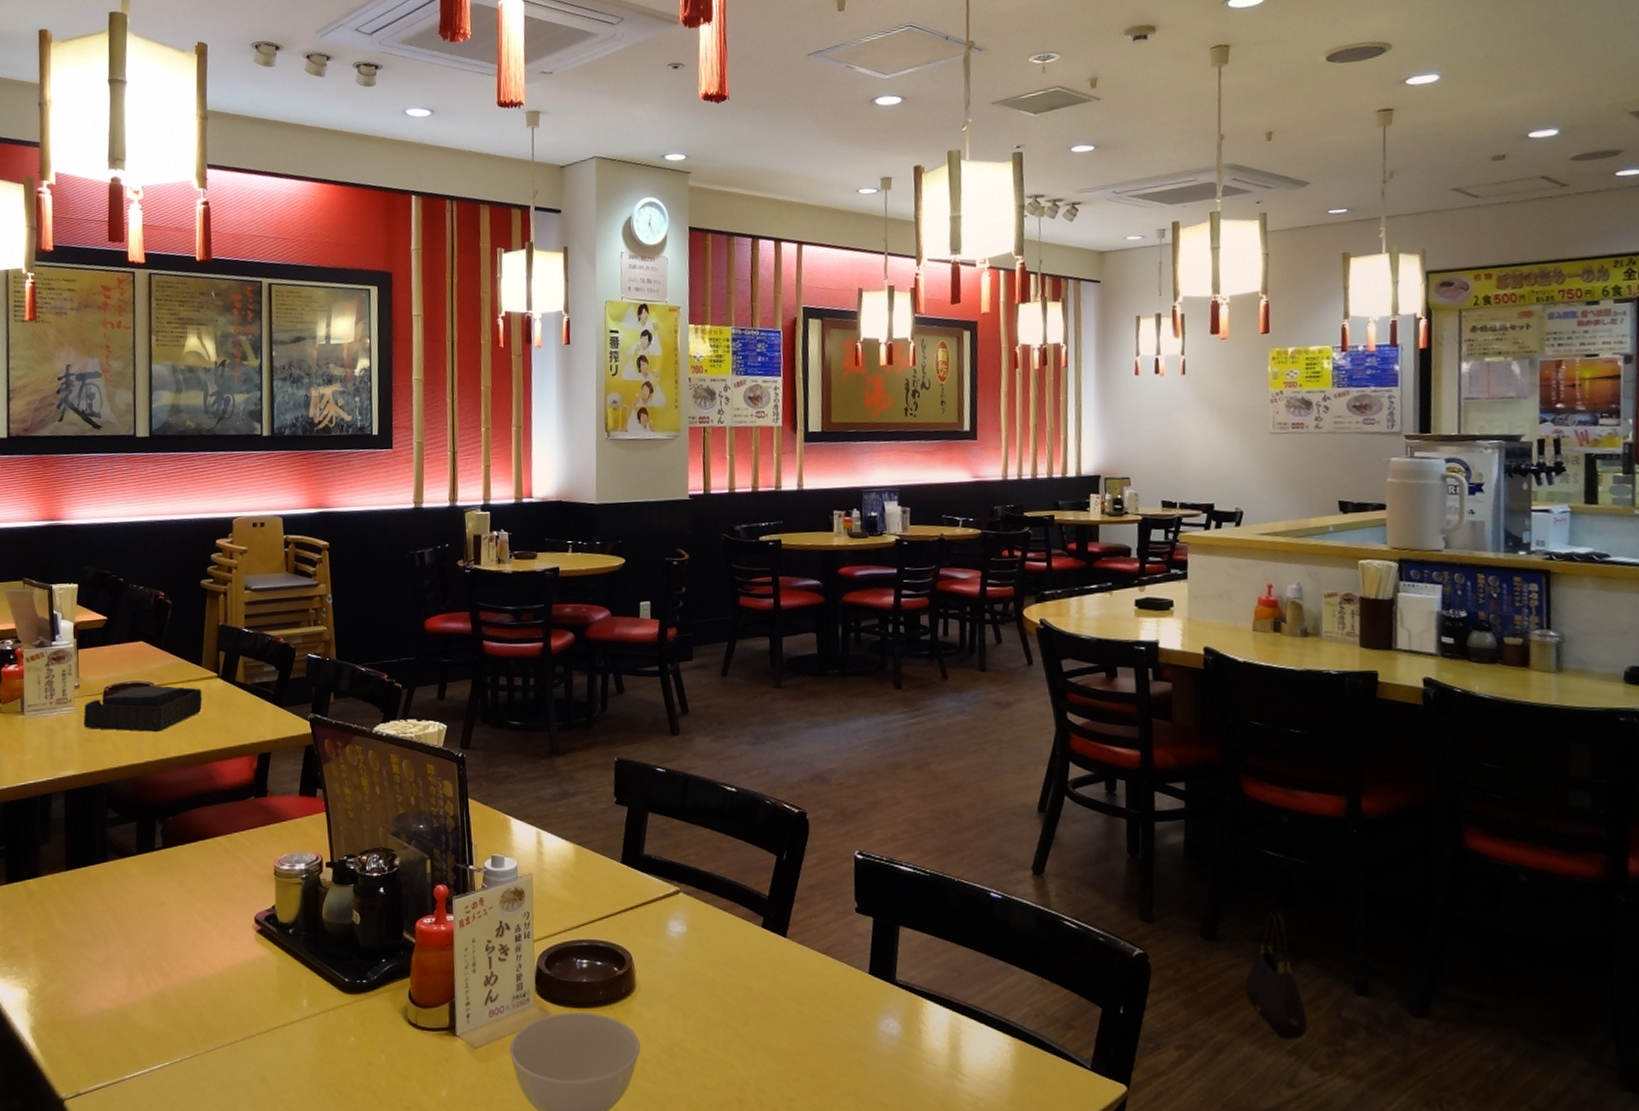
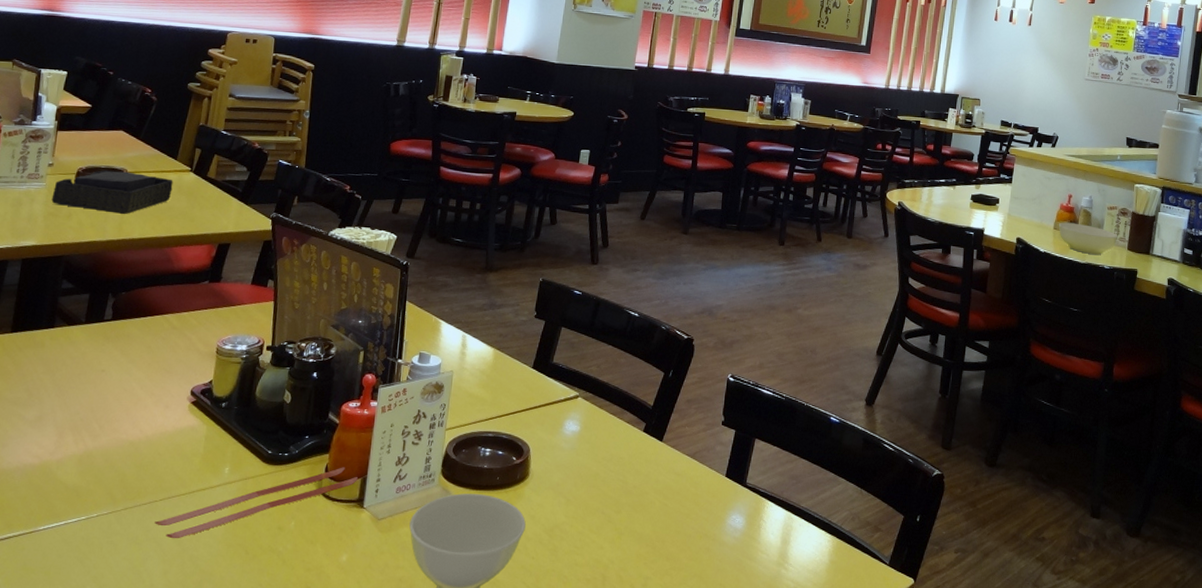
chopsticks: none [239,991,445,1082] -> present [155,467,358,539]
handbag: present [1245,913,1308,1039] -> none [1012,449,1054,549]
bowl: none [1258,620,1345,658] -> present [1058,222,1118,255]

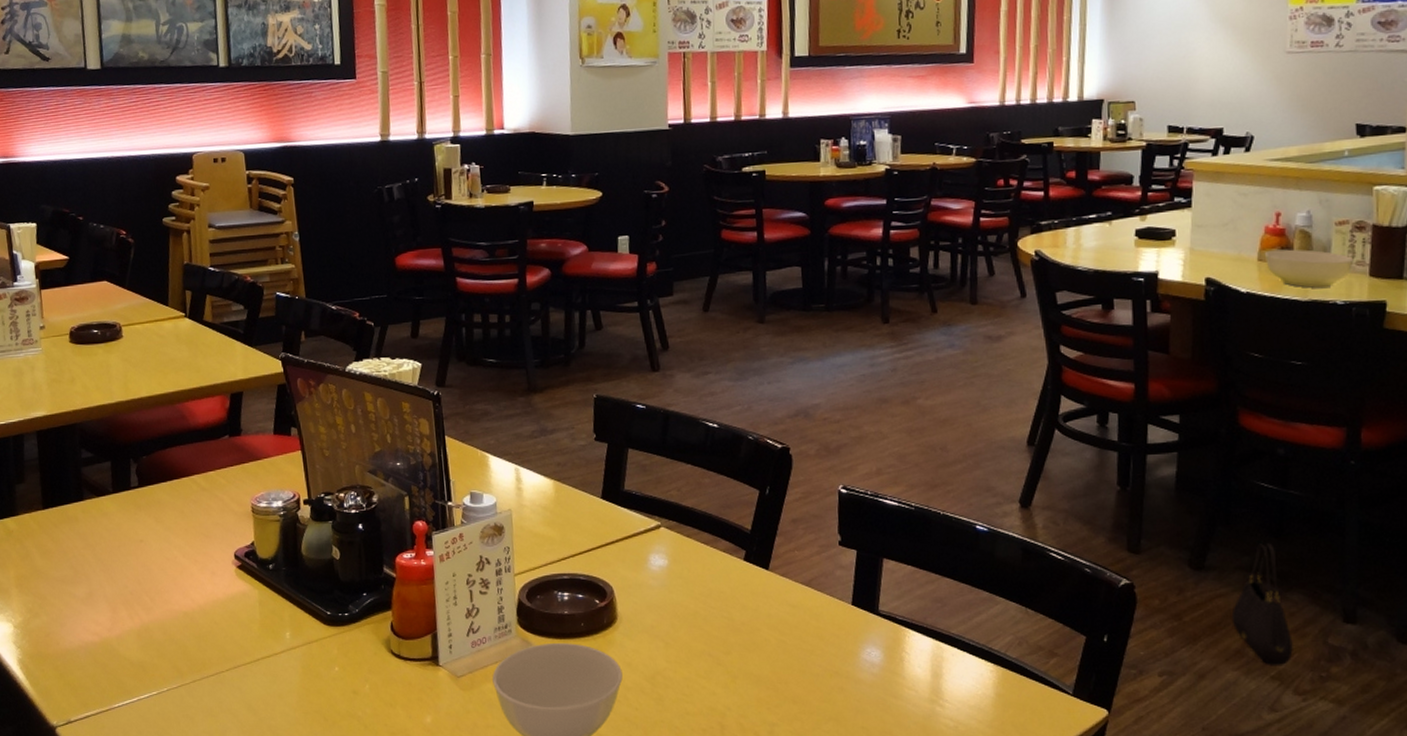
napkin holder: present [51,170,173,214] -> none [50,325,171,372]
chopsticks: present [155,467,358,539] -> none [226,623,427,710]
handbag: none [1012,449,1054,549] -> present [1231,543,1293,665]

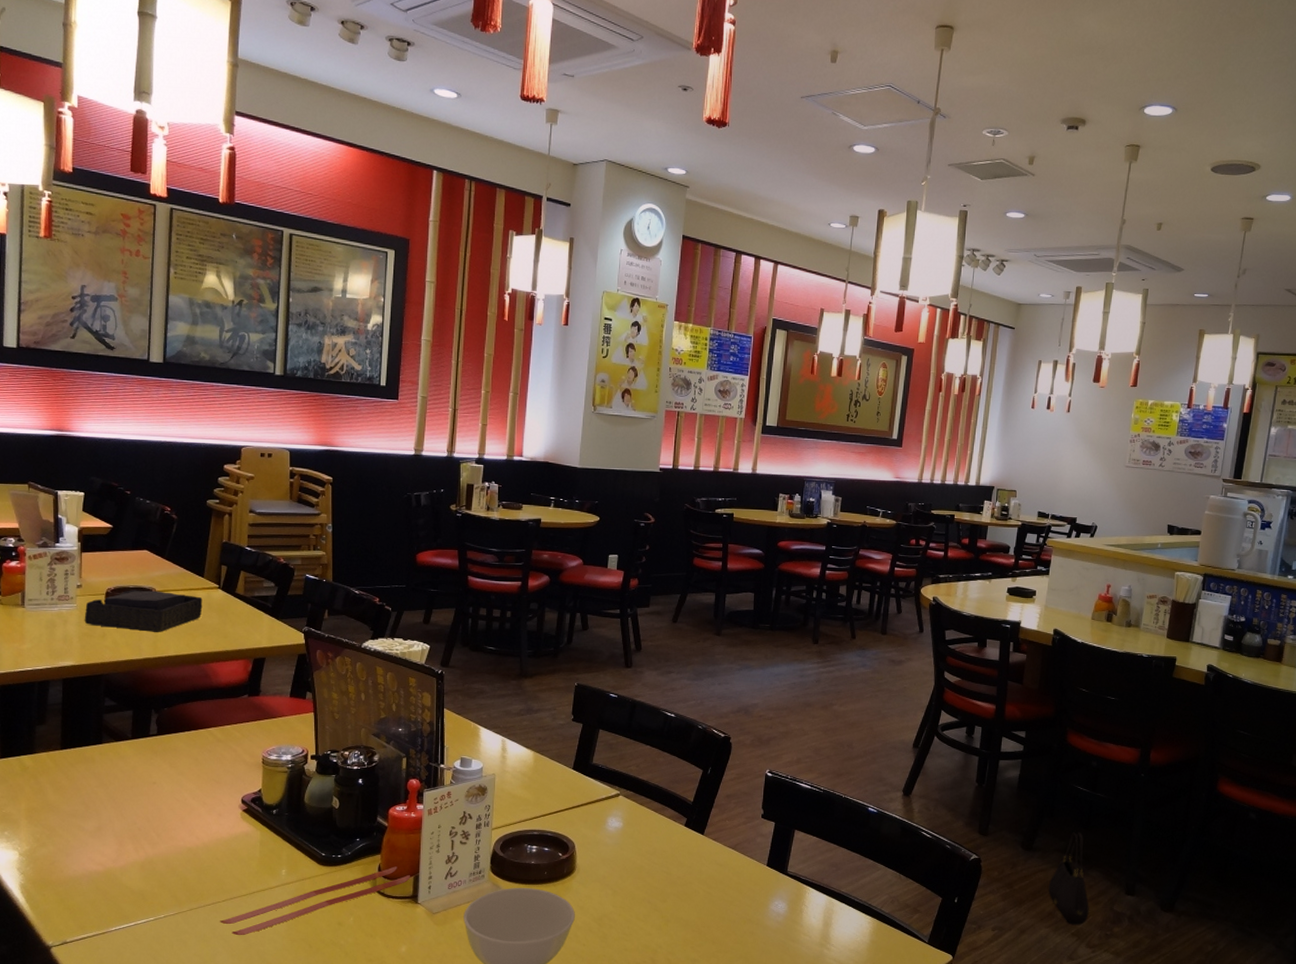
napkin holder: none [50,325,171,372] -> present [84,590,203,632]
chopsticks: none [226,623,427,710] -> present [220,866,410,936]
bowl: present [1264,249,1354,288] -> none [1096,612,1157,643]

